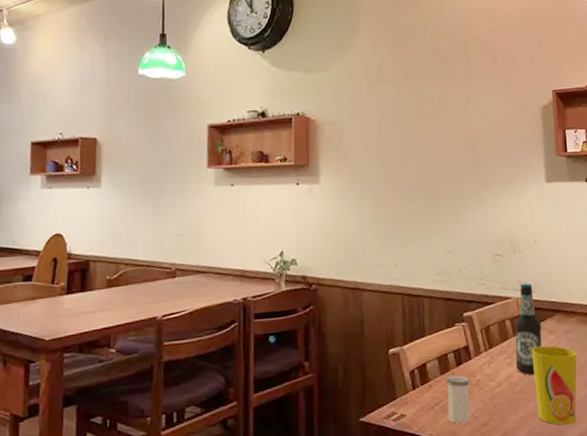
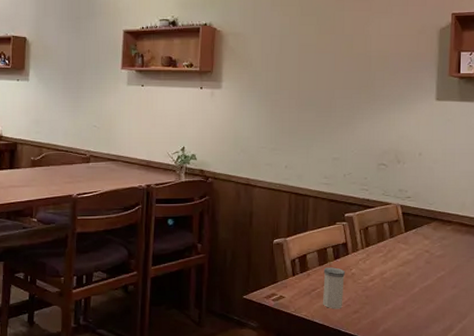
bottle: present [514,283,542,376] -> none [389,191,418,274]
cup: present [531,345,578,426] -> none [405,248,450,320]

